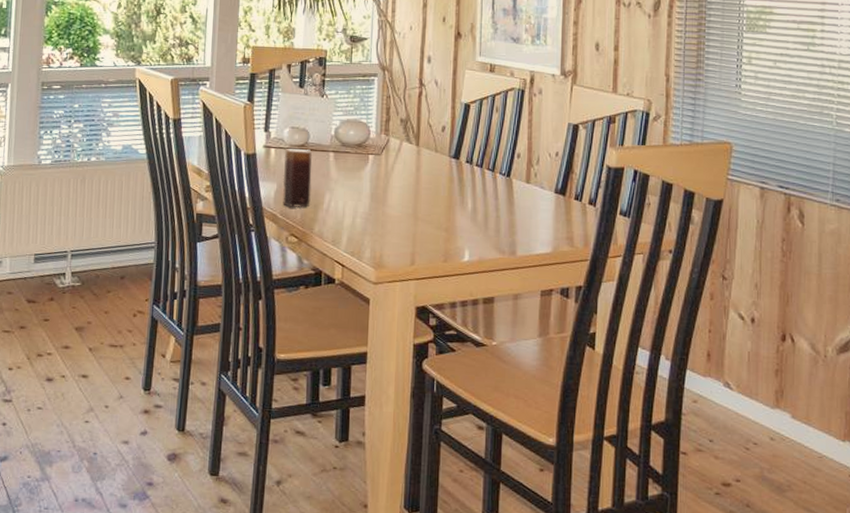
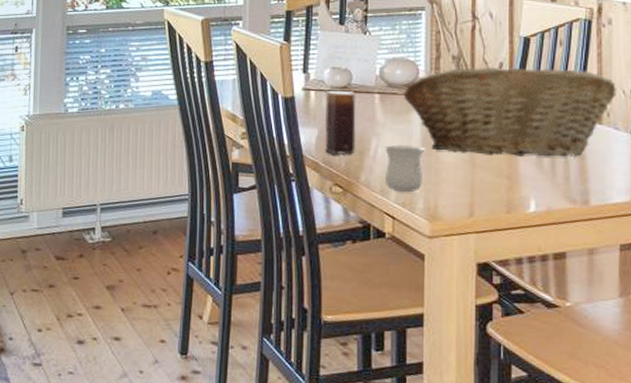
mug: none [336,199,373,243] -> present [384,145,424,193]
fruit basket: none [355,130,544,212] -> present [403,68,616,157]

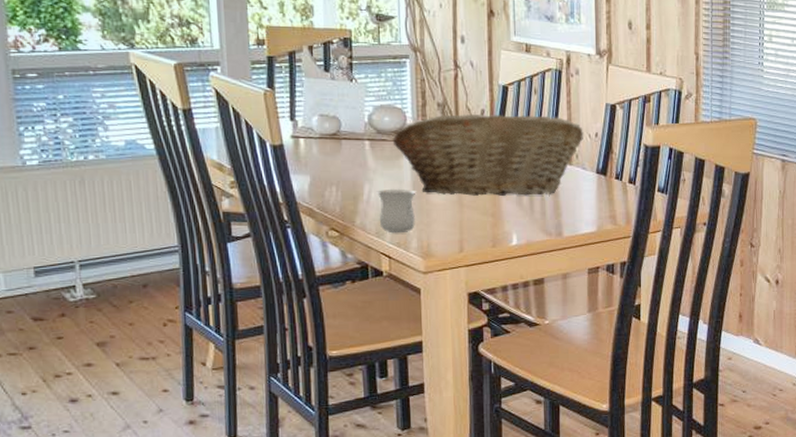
candle: present [324,91,356,155] -> none [315,138,349,201]

